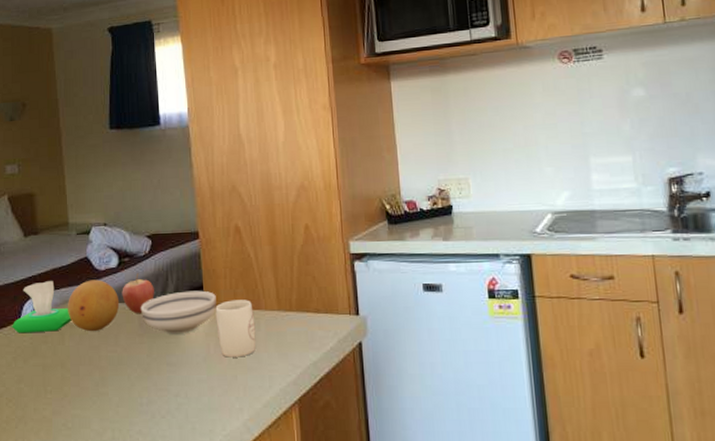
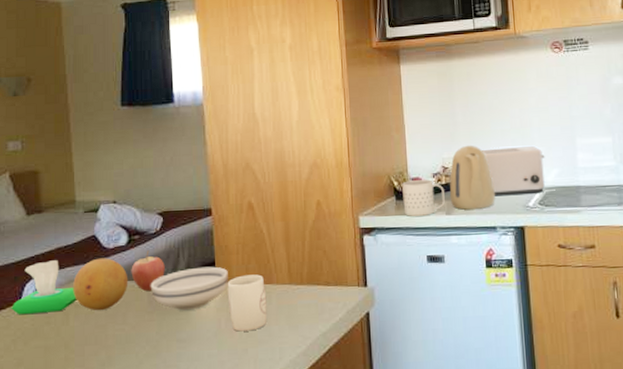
mug: none [395,203,442,243] -> present [402,179,445,217]
kettle: none [446,165,498,235] -> present [449,145,495,210]
toaster: none [481,167,554,221] -> present [482,146,545,197]

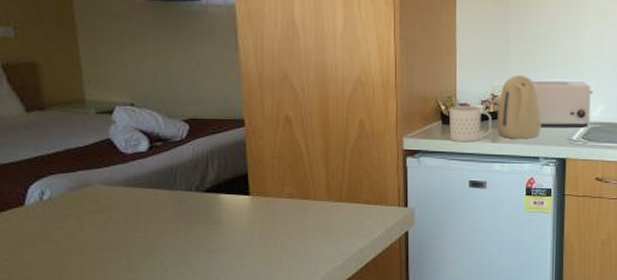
wet wipes pack: present [10,260,77,315] -> none [12,163,92,218]
fruit: present [73,258,129,311] -> none [86,163,151,218]
fruit: present [131,250,165,292] -> none [153,158,192,201]
bowl: present [150,266,228,311] -> none [175,179,262,222]
mug: present [227,274,268,332] -> none [261,189,304,244]

